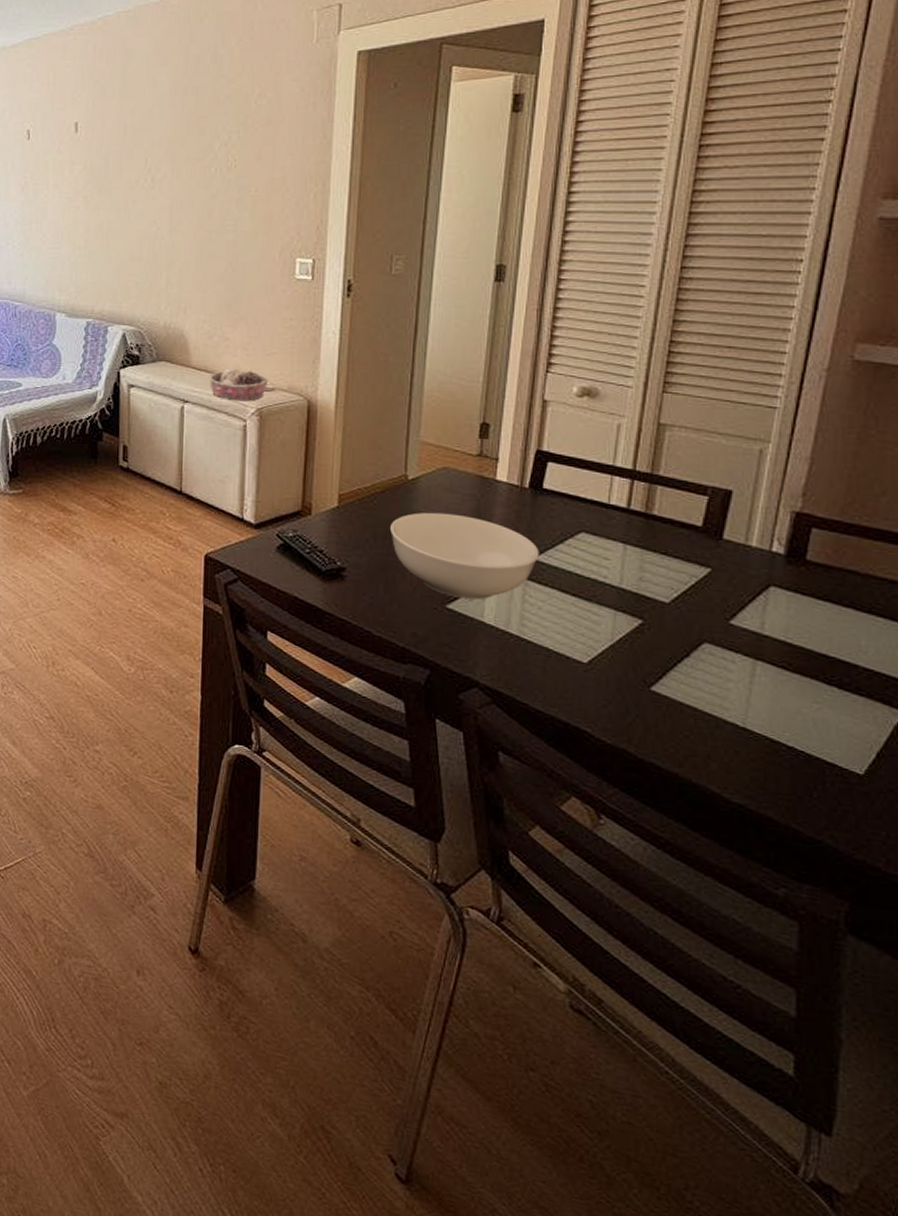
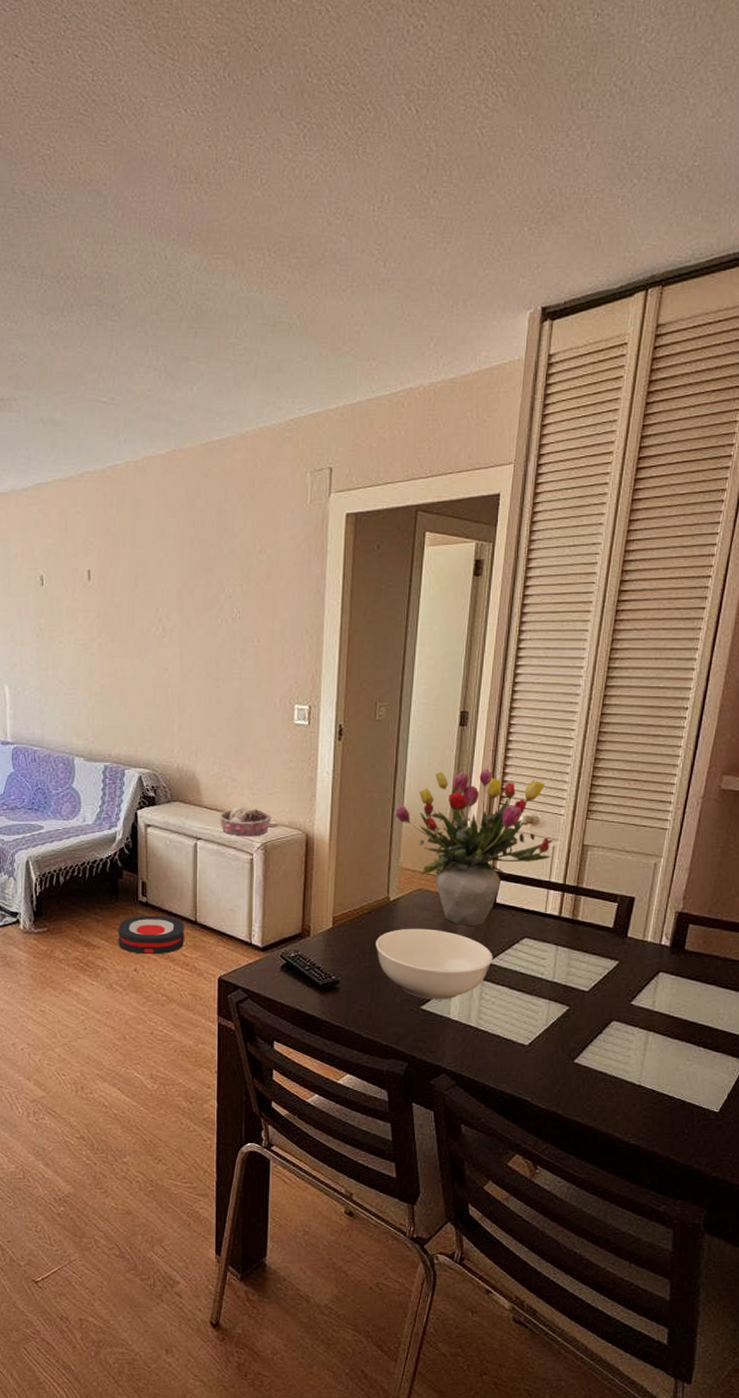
robot vacuum: none [96,481,168,525] -> present [118,915,184,955]
flower arrangement: none [415,330,619,514] -> present [395,768,554,926]

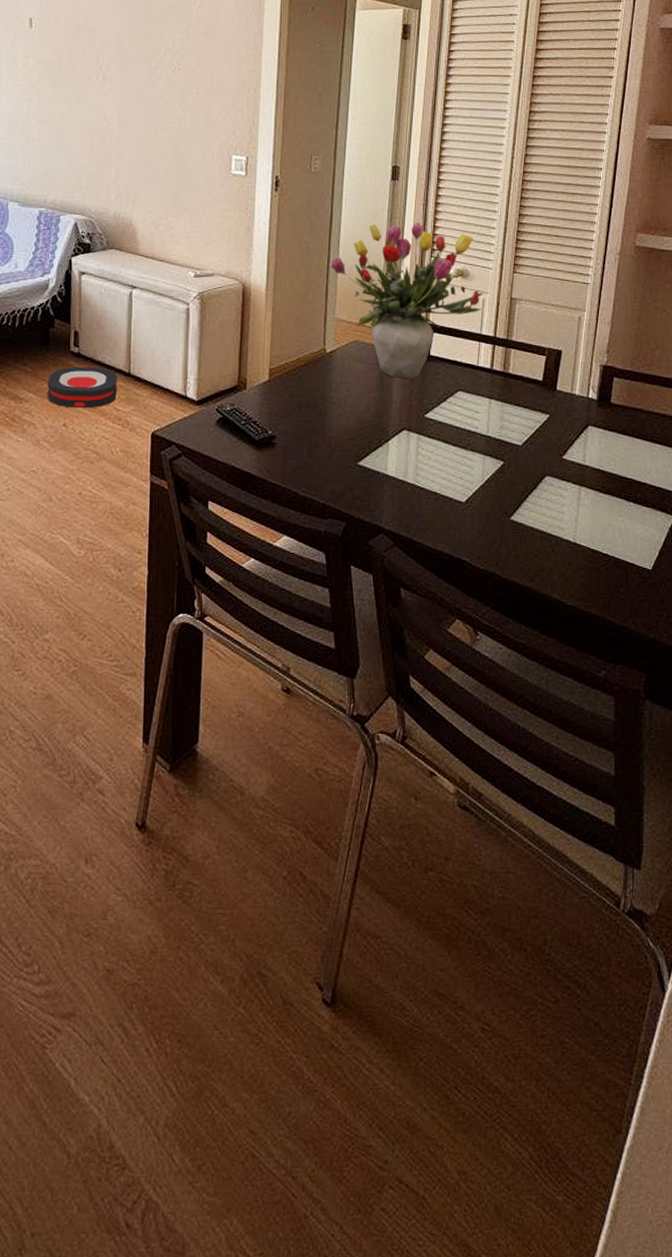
decorative basket: present [219,806,272,837] -> none [155,255,209,286]
bowl: present [376,928,493,1000] -> none [312,381,429,455]

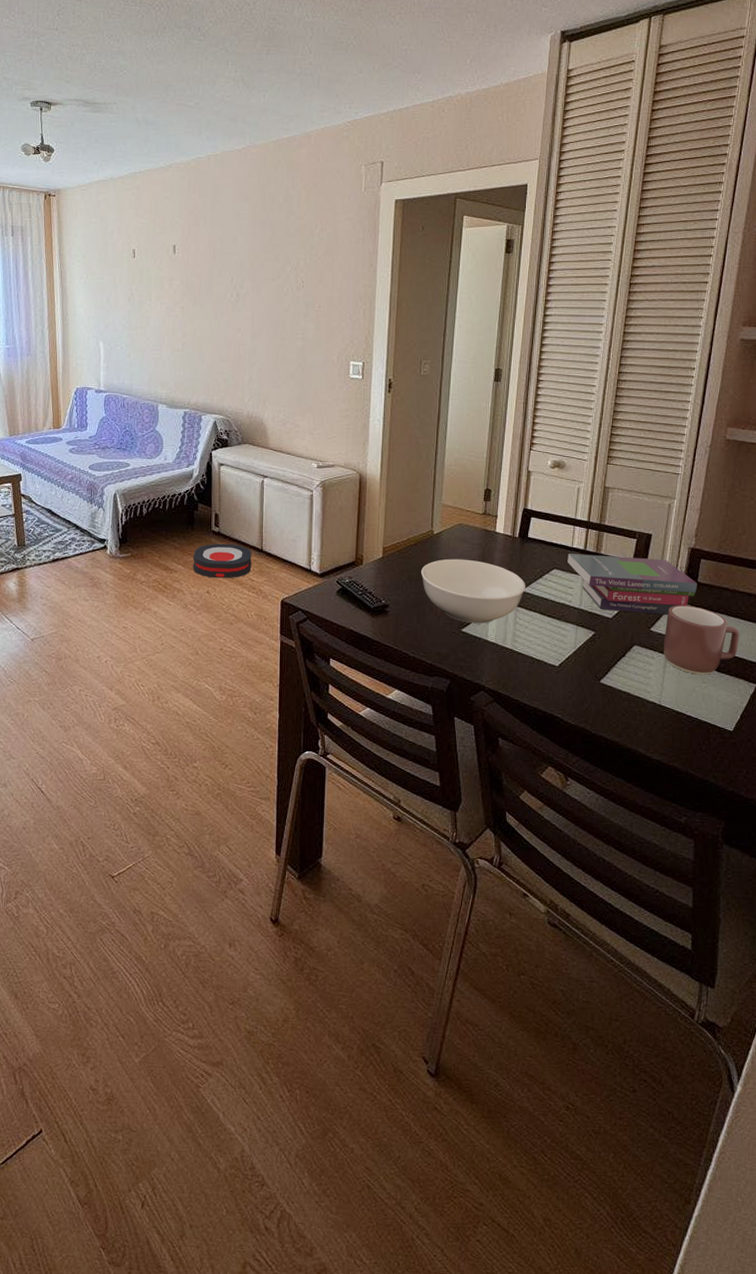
bowl: none [312,381,429,455] -> present [421,558,526,624]
flower arrangement: present [331,221,484,378] -> none [438,418,579,557]
books: none [473,373,610,441] -> present [567,554,697,615]
mug: none [576,429,656,507] -> present [663,605,740,675]

